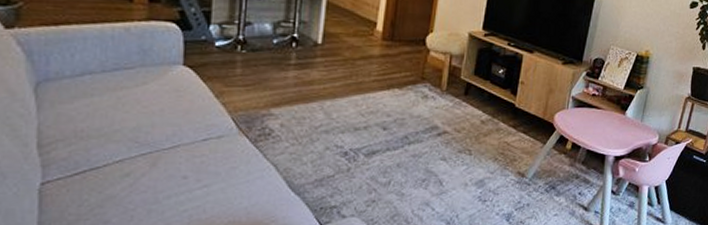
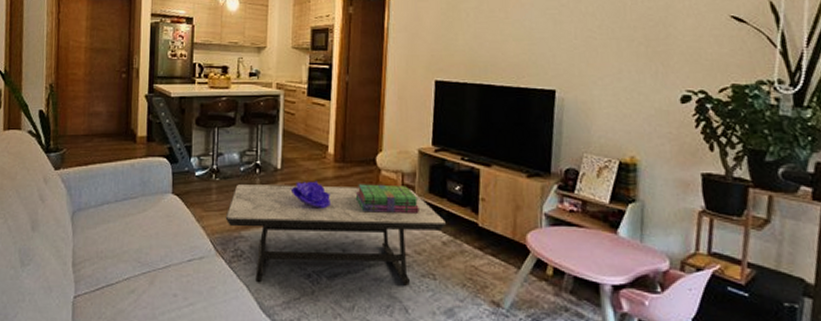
coffee table: none [252,58,488,162] -> present [225,184,447,286]
decorative bowl: none [331,57,376,87] -> present [290,181,332,209]
stack of books: none [401,64,463,94] -> present [355,184,419,213]

